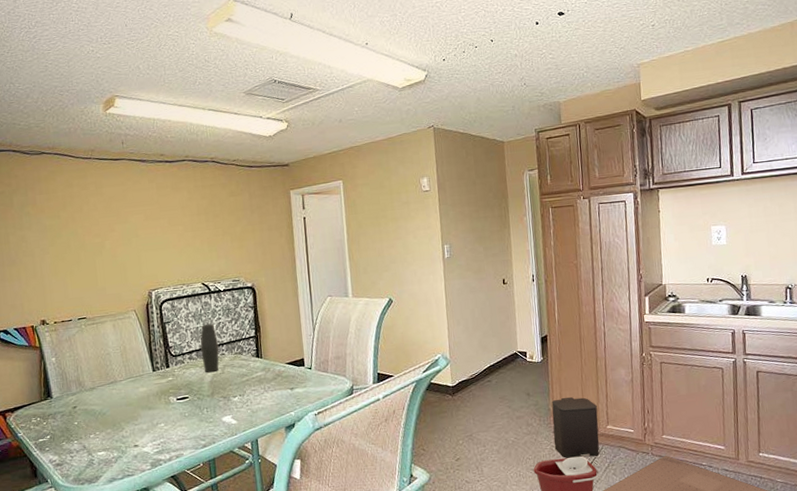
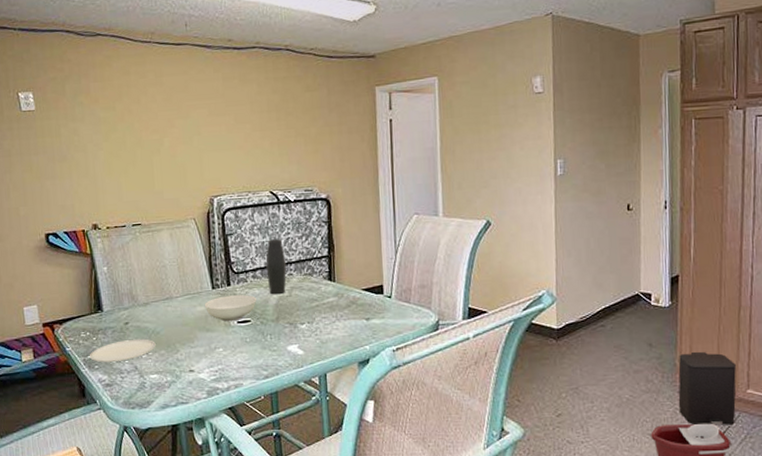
plate: none [40,420,102,445] -> present [89,338,156,363]
bowl: none [146,374,194,400] -> present [204,295,257,322]

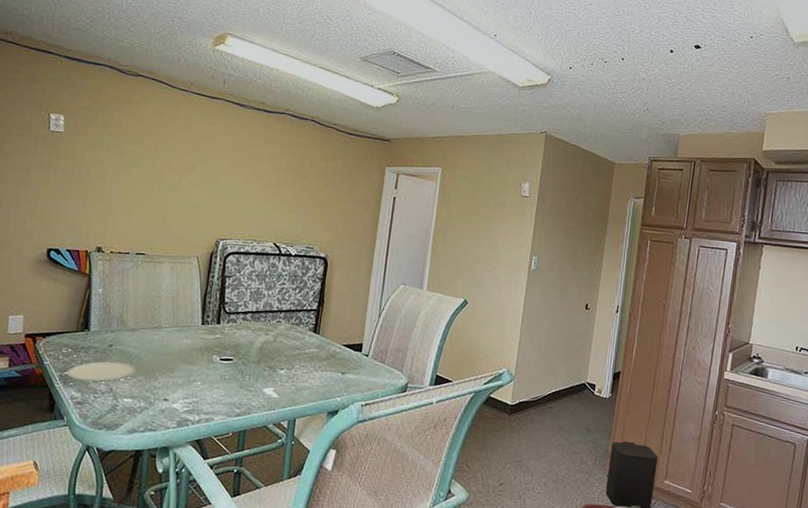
bowl: present [204,295,257,322] -> none [191,332,243,358]
vase: present [265,239,287,295] -> none [255,287,278,339]

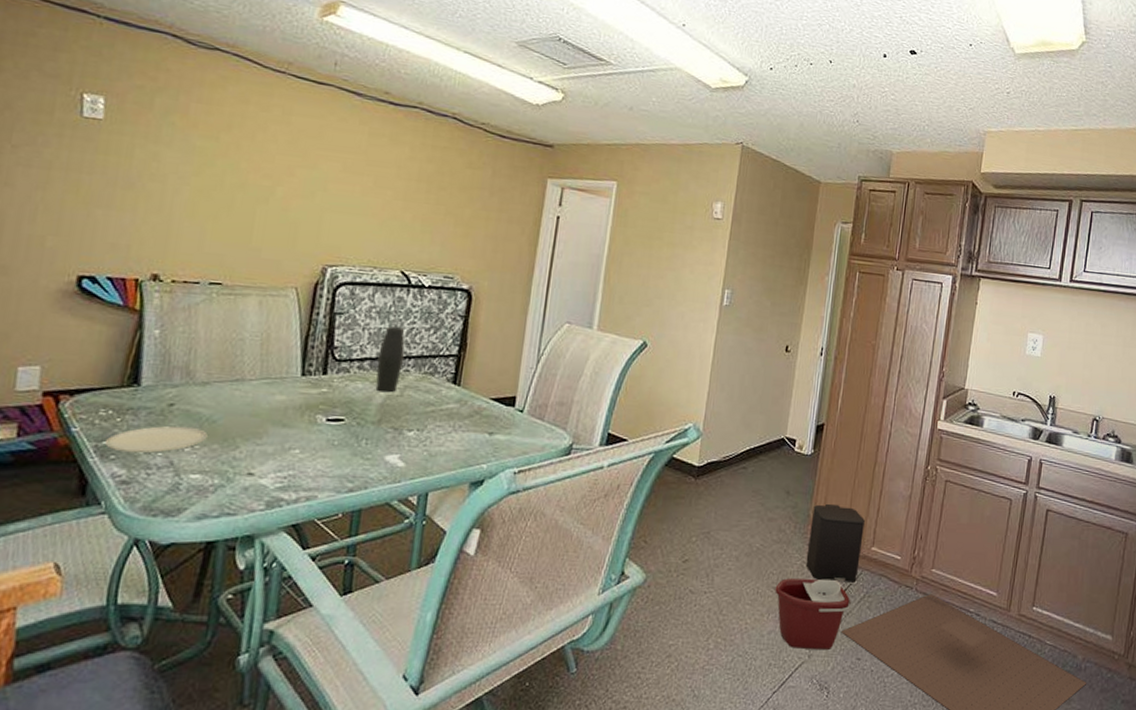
vase: none [255,287,278,339] -> present [375,326,405,393]

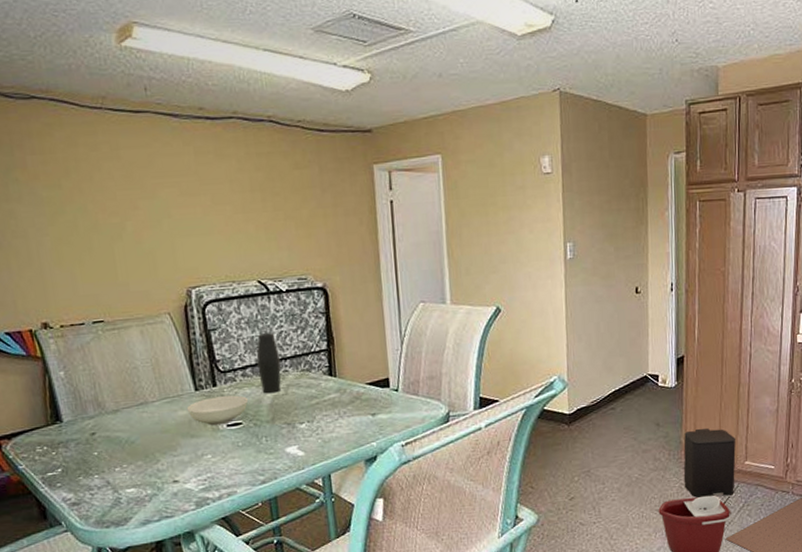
plate: present [104,425,208,454] -> none [48,450,131,480]
bowl: none [286,386,358,418] -> present [186,395,249,426]

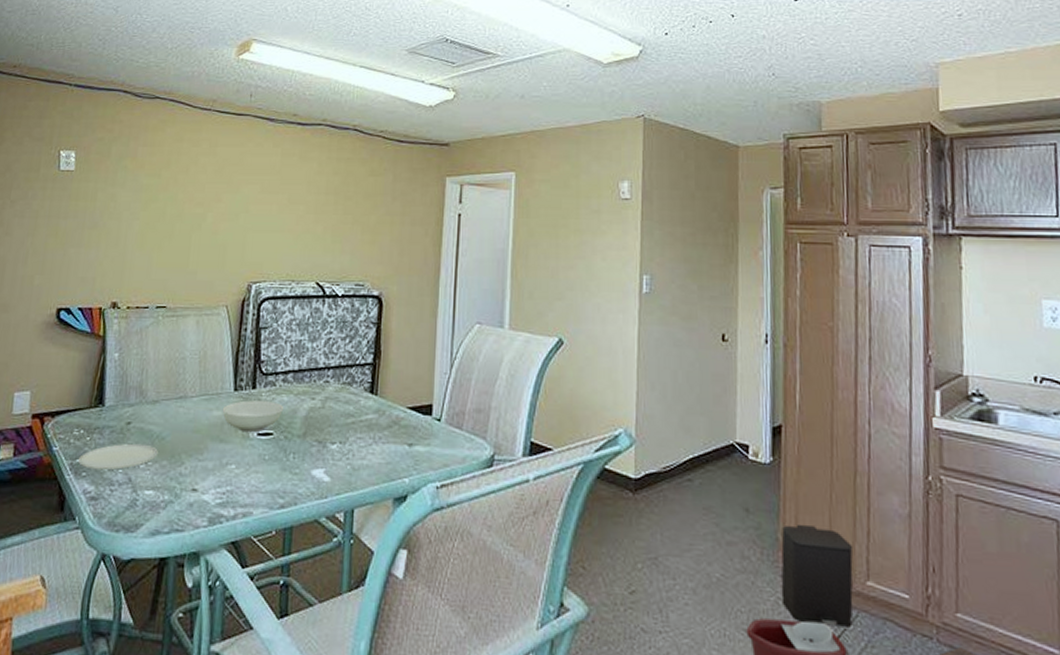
plate: none [48,450,131,480] -> present [77,443,158,471]
vase: present [256,333,281,394] -> none [299,338,324,405]

